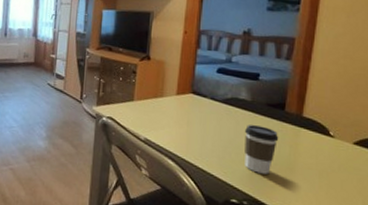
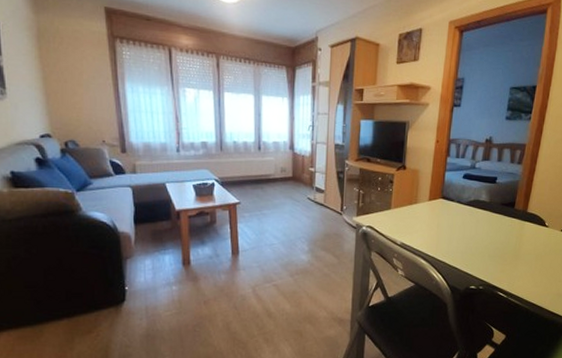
coffee cup: present [244,125,279,174] -> none [482,223,509,262]

